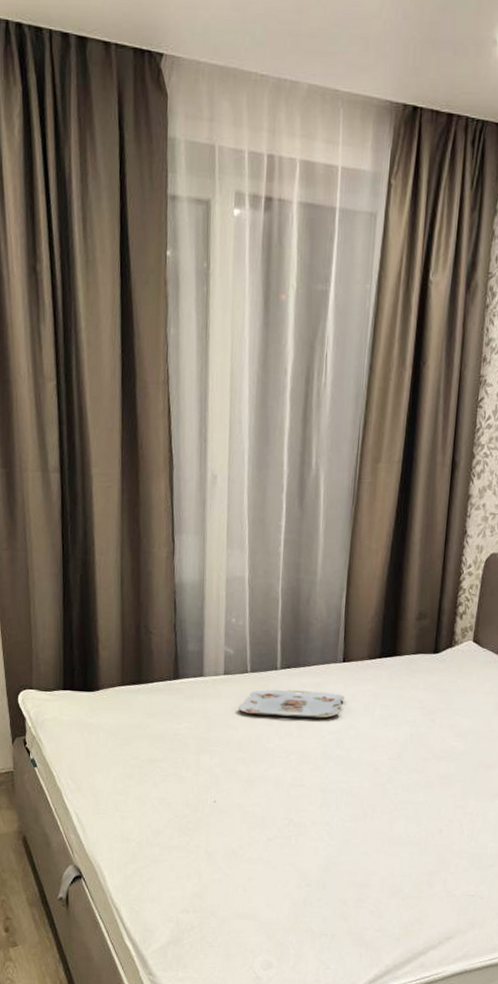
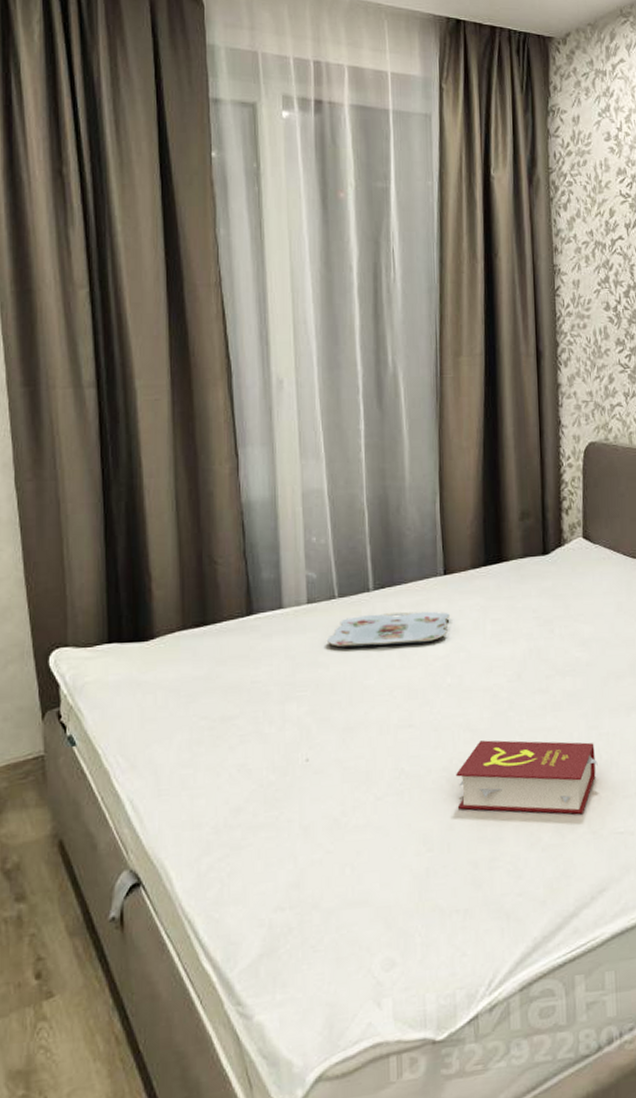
book: none [334,805,460,875] -> present [456,740,598,814]

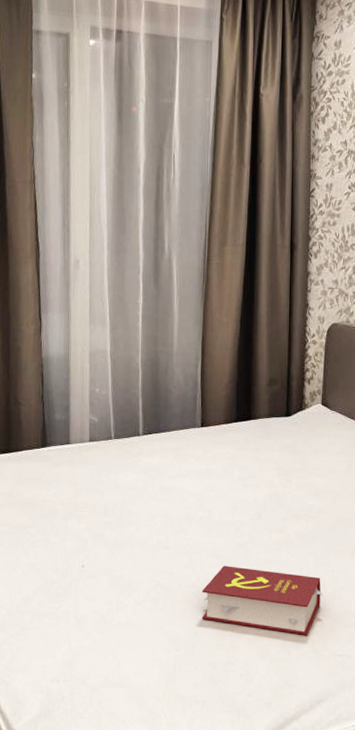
serving tray: present [326,611,450,648] -> none [103,454,204,481]

